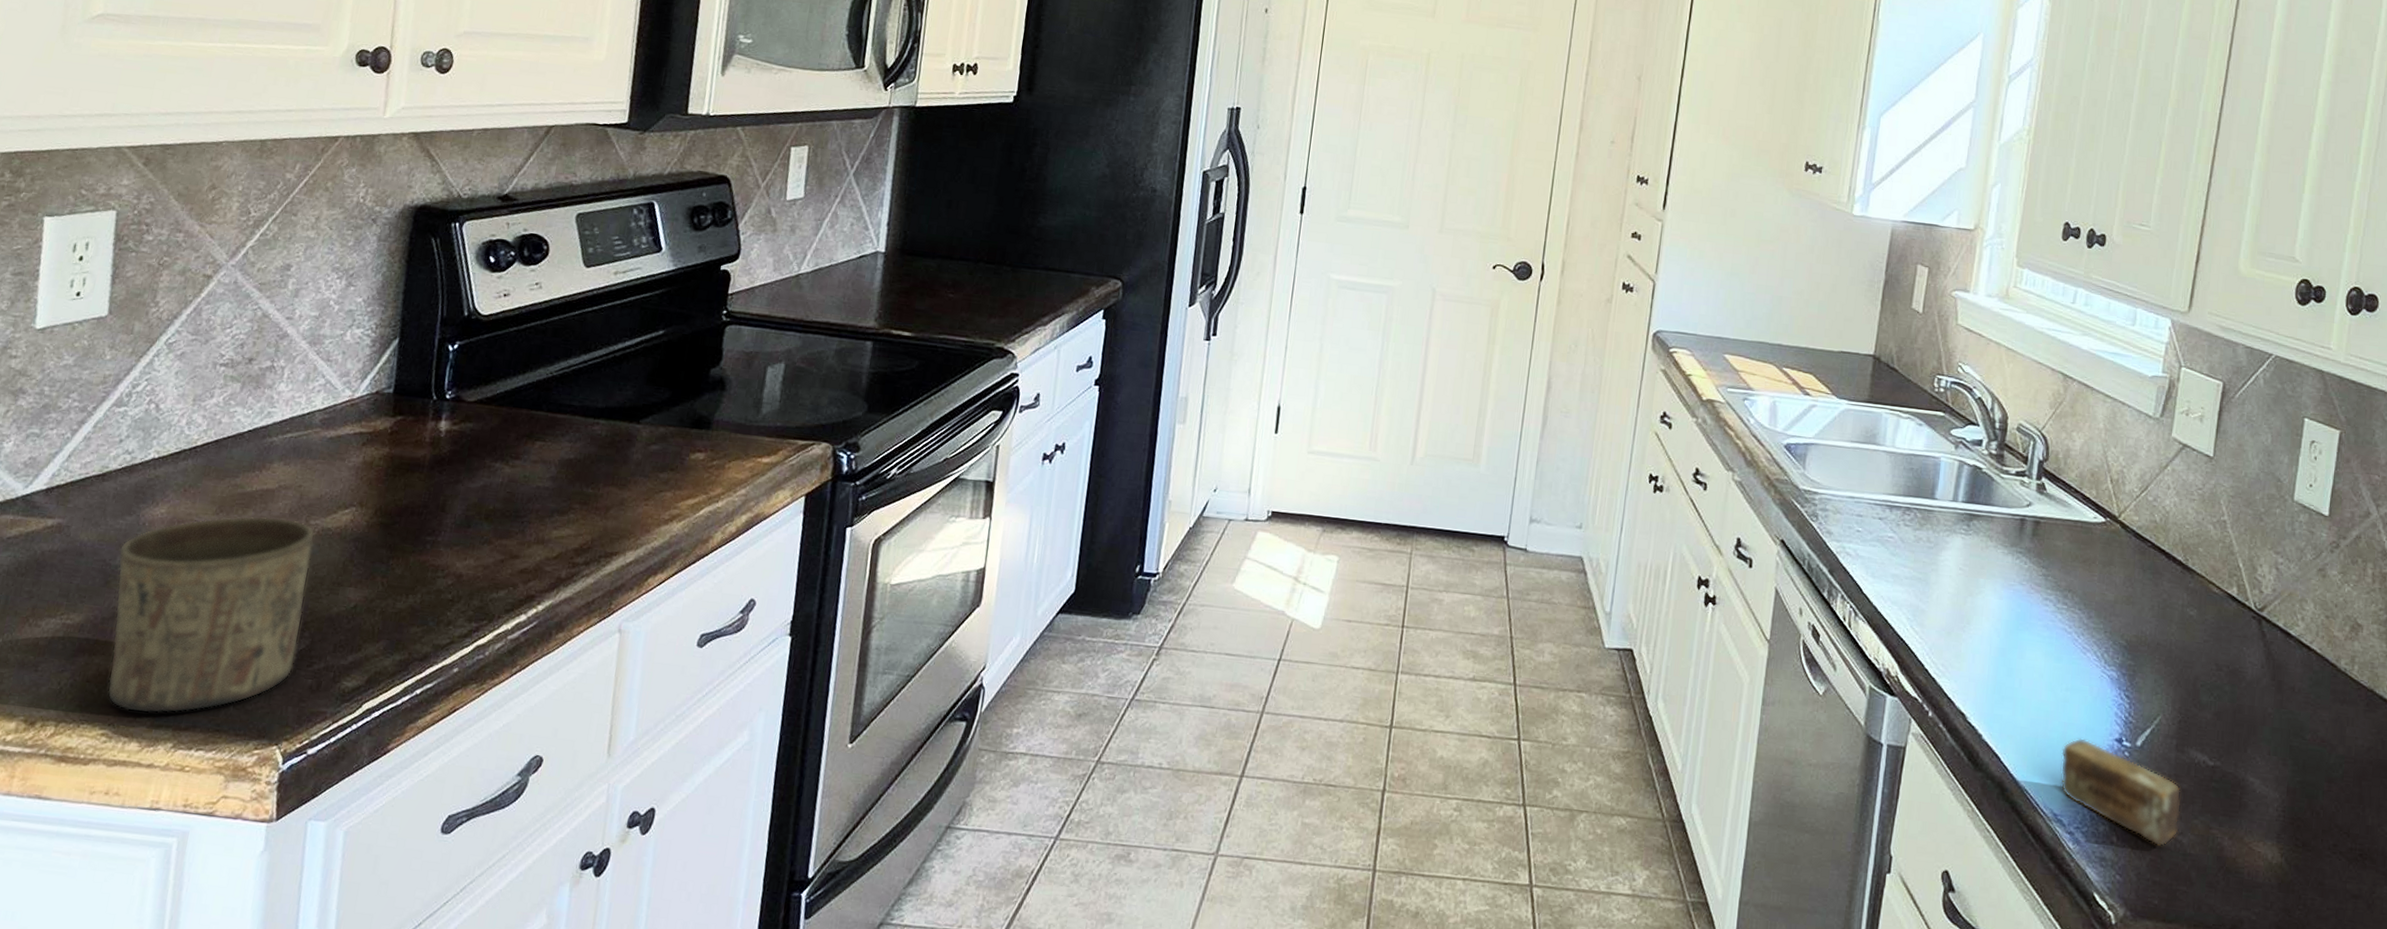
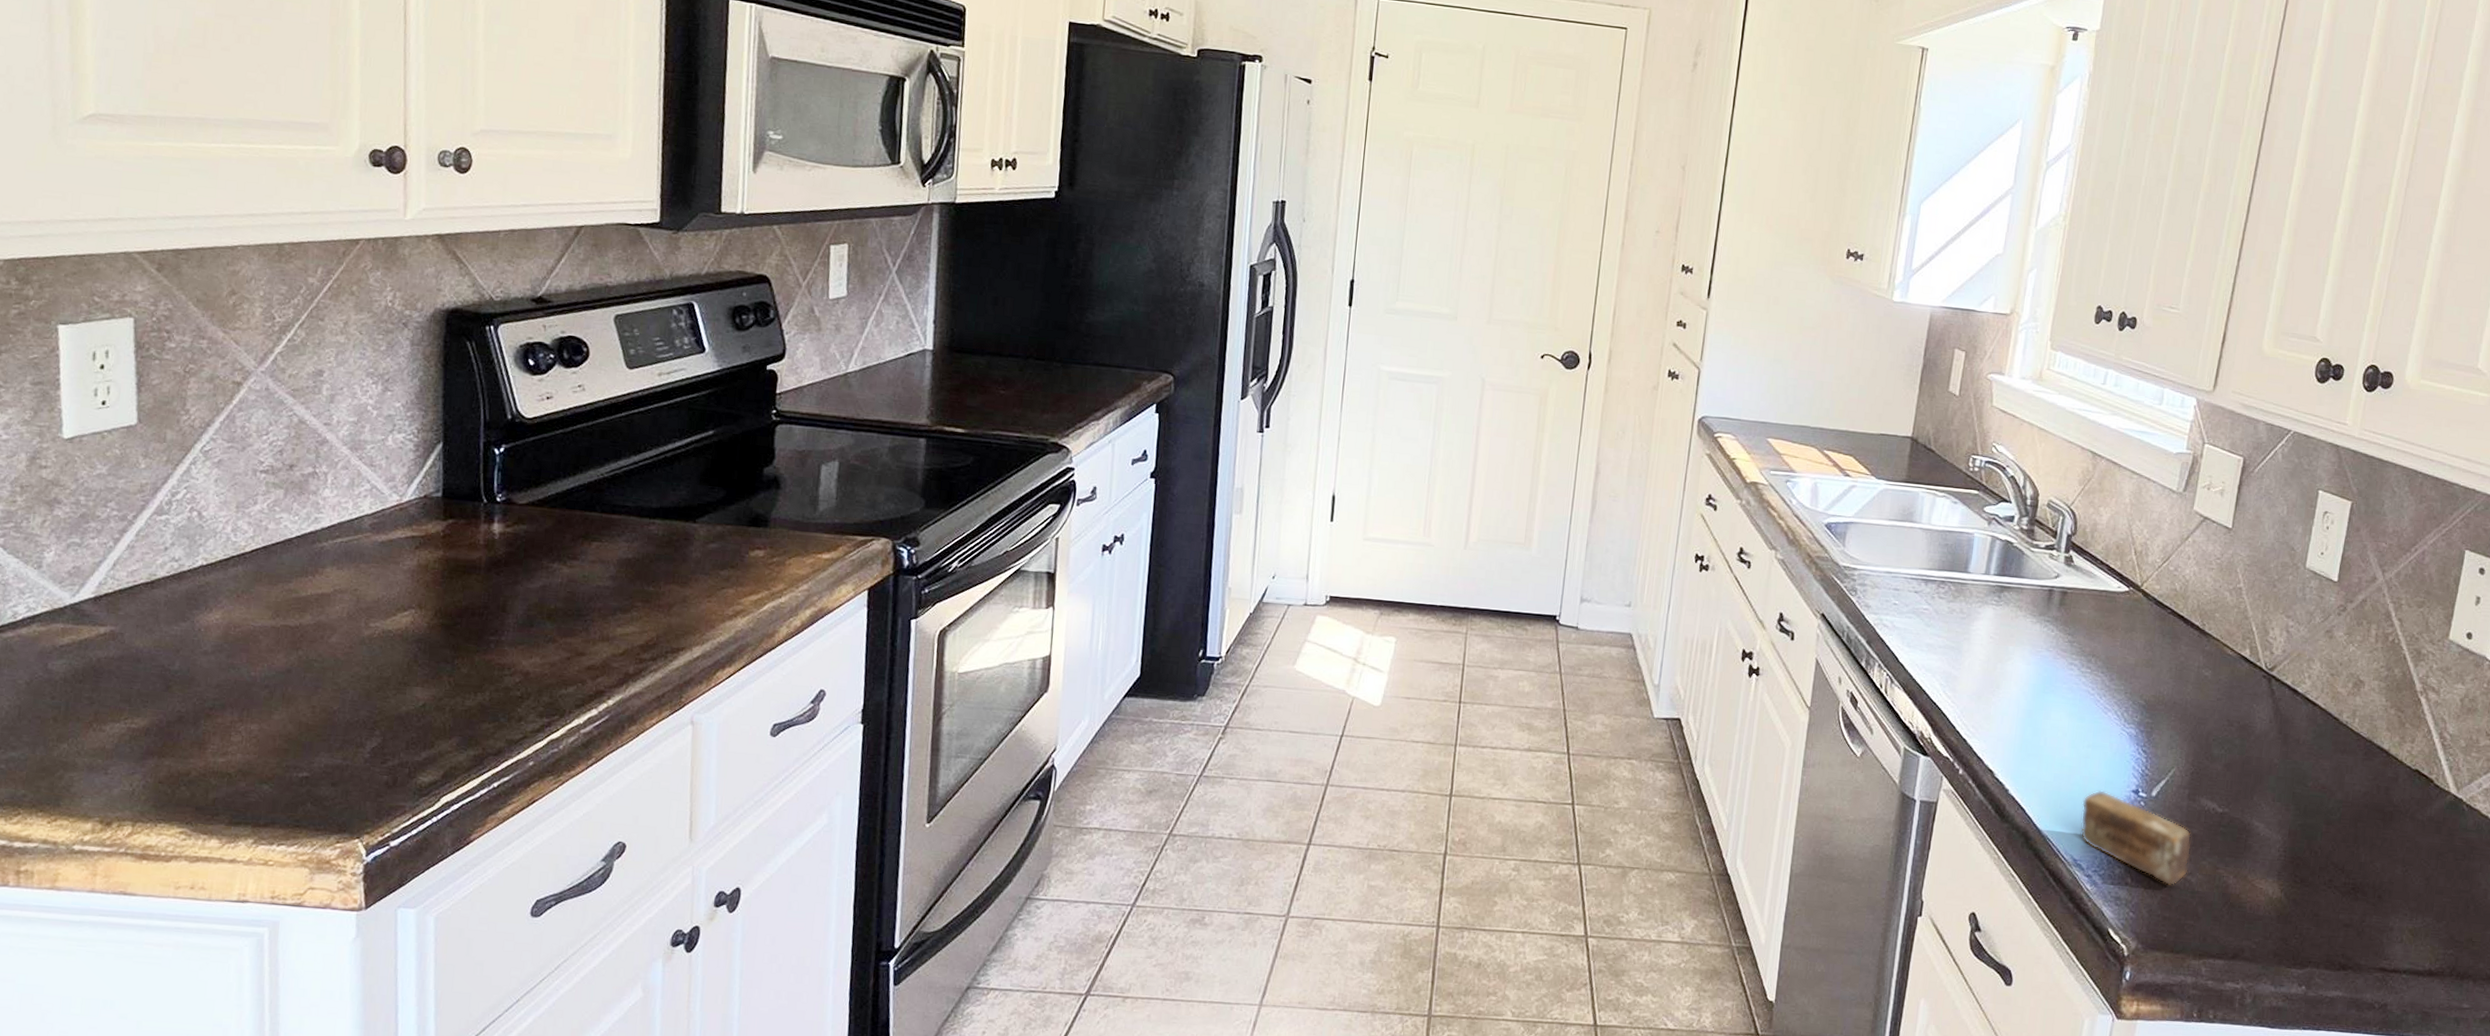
cup: present [107,516,316,714] -> none [176,619,376,812]

